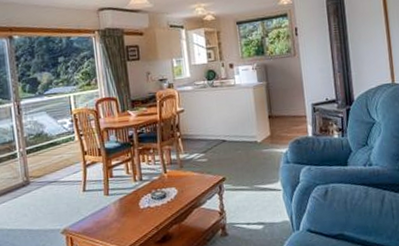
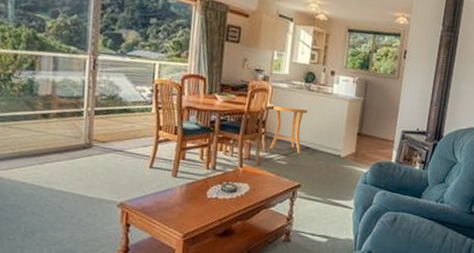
side table: none [183,105,218,150] -> present [269,106,308,153]

